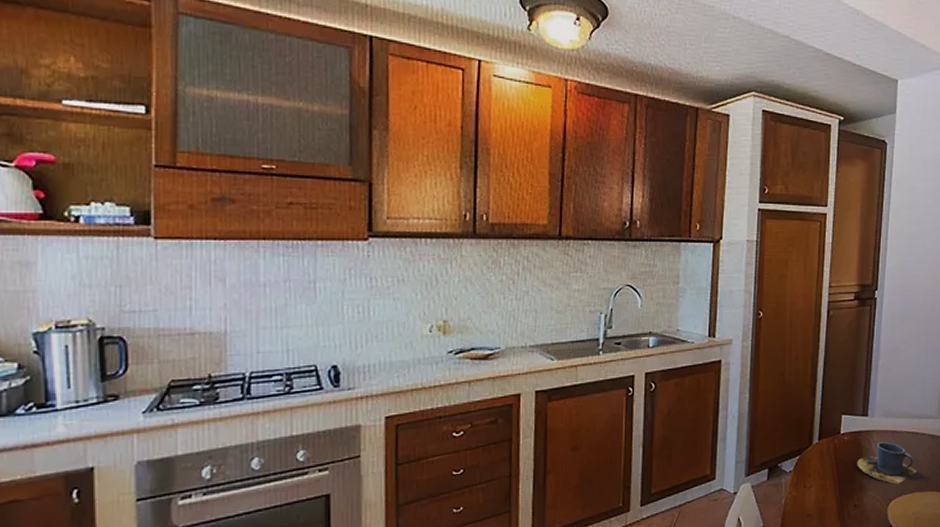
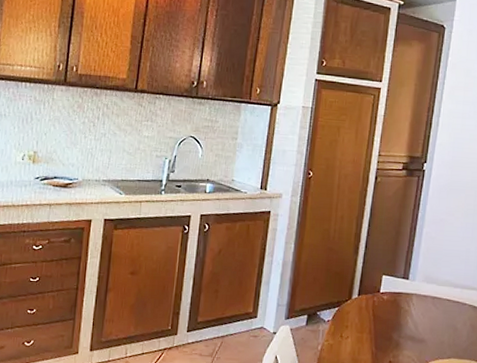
cup: present [857,442,917,485] -> none [395,306,456,348]

